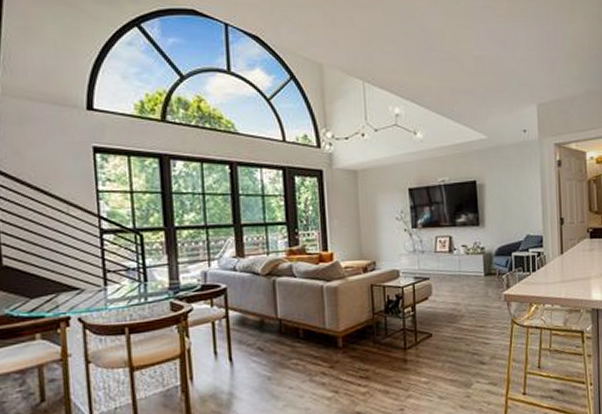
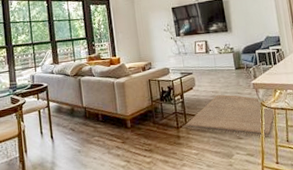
rug: none [411,307,528,363] -> present [182,94,275,138]

